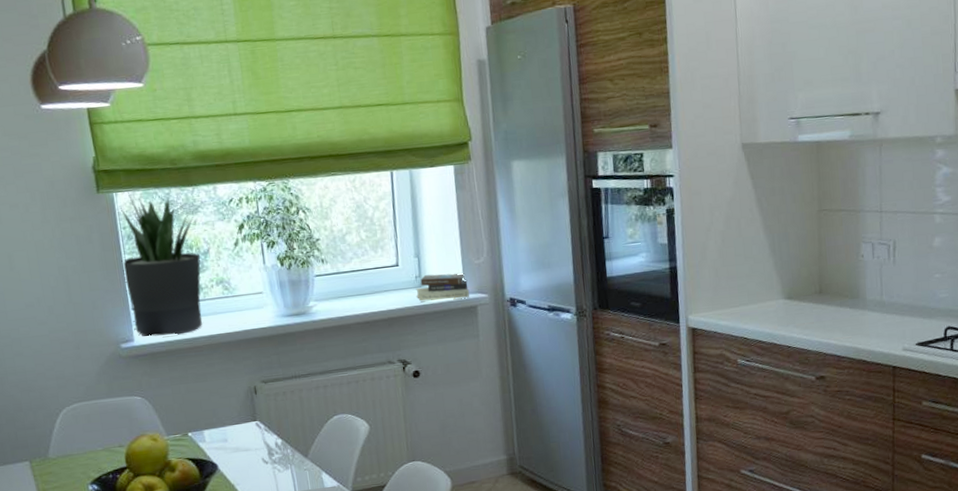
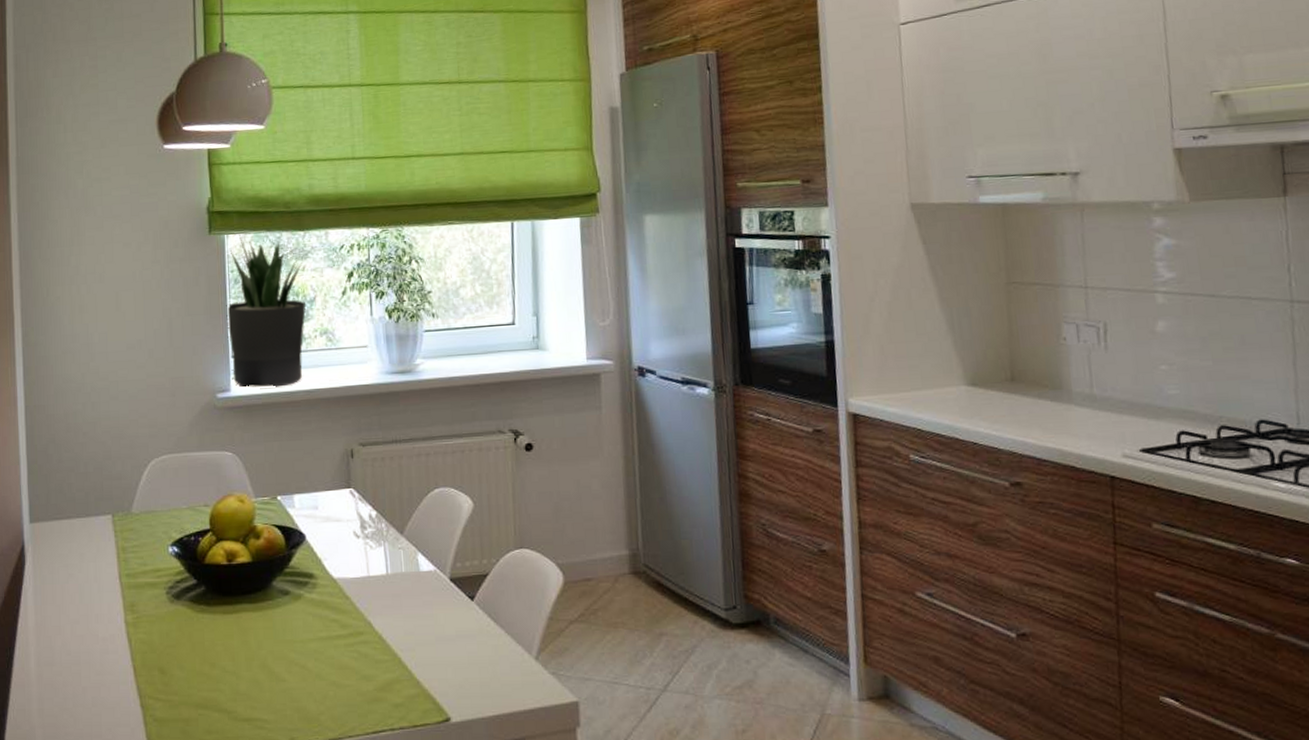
books: present [415,273,470,302] -> none [532,335,593,365]

